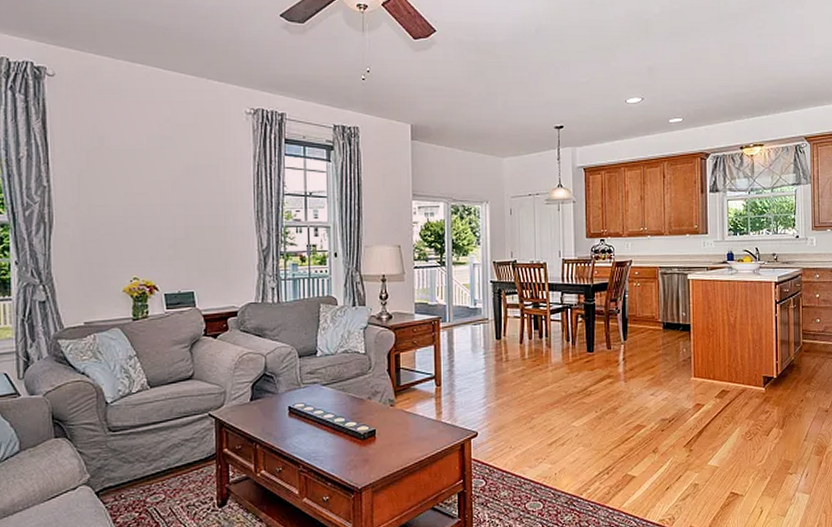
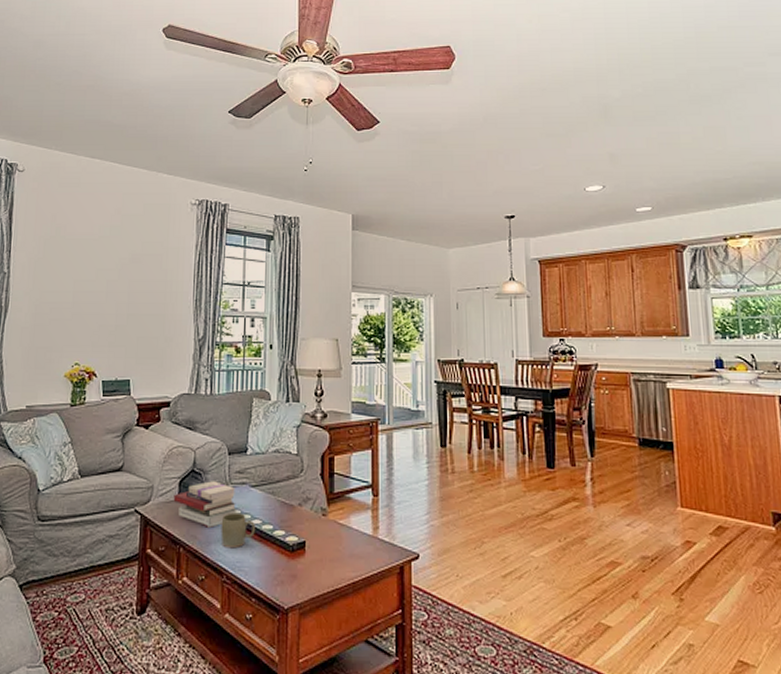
books: none [247,382,310,425] -> present [173,481,238,528]
mug: none [295,409,328,442] -> present [220,512,255,549]

